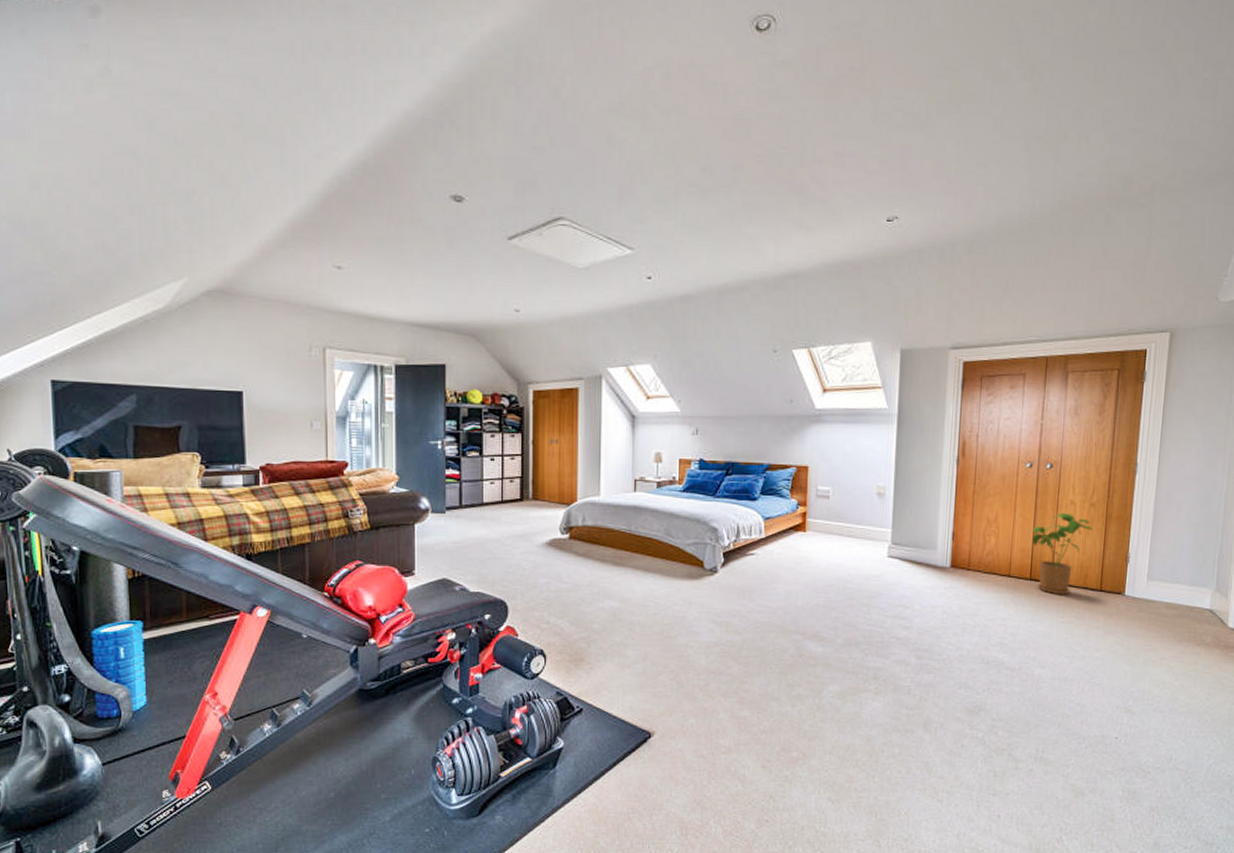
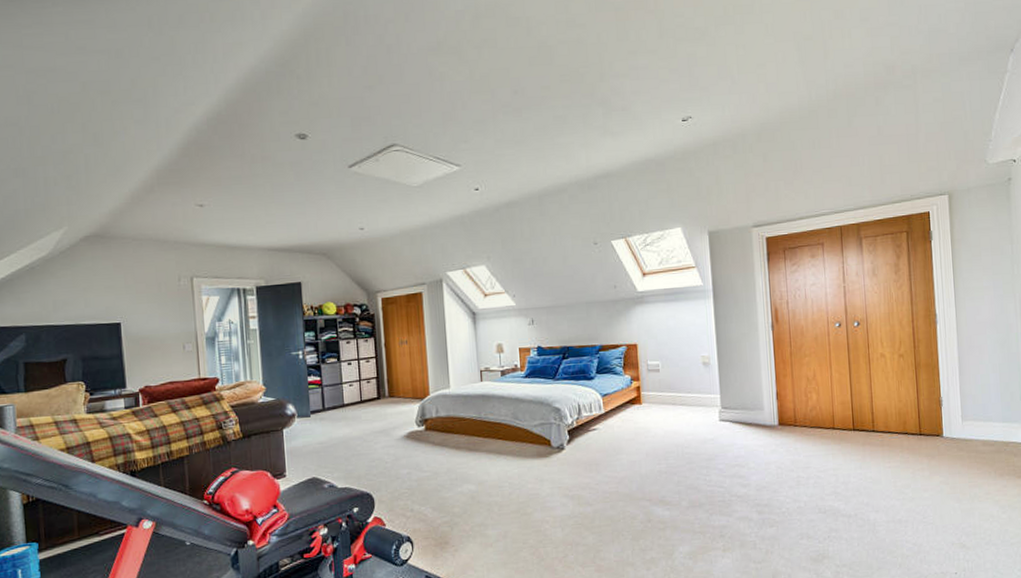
house plant: present [1031,512,1093,595] -> none [849,365,905,442]

